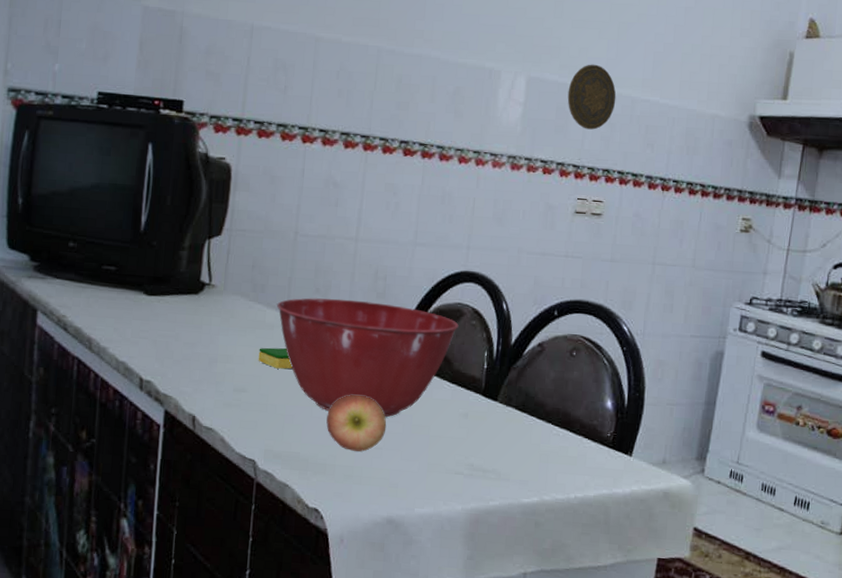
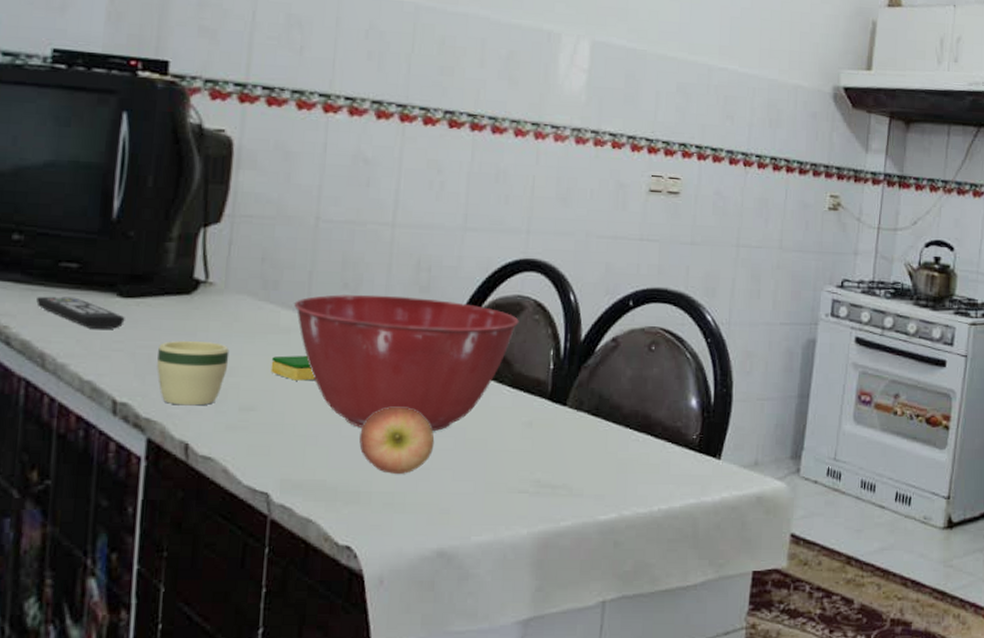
remote control: none [86,292,149,321] -> present [36,296,125,330]
mug: none [172,331,227,386] -> present [157,340,230,406]
decorative plate: present [567,64,616,130] -> none [637,28,691,100]

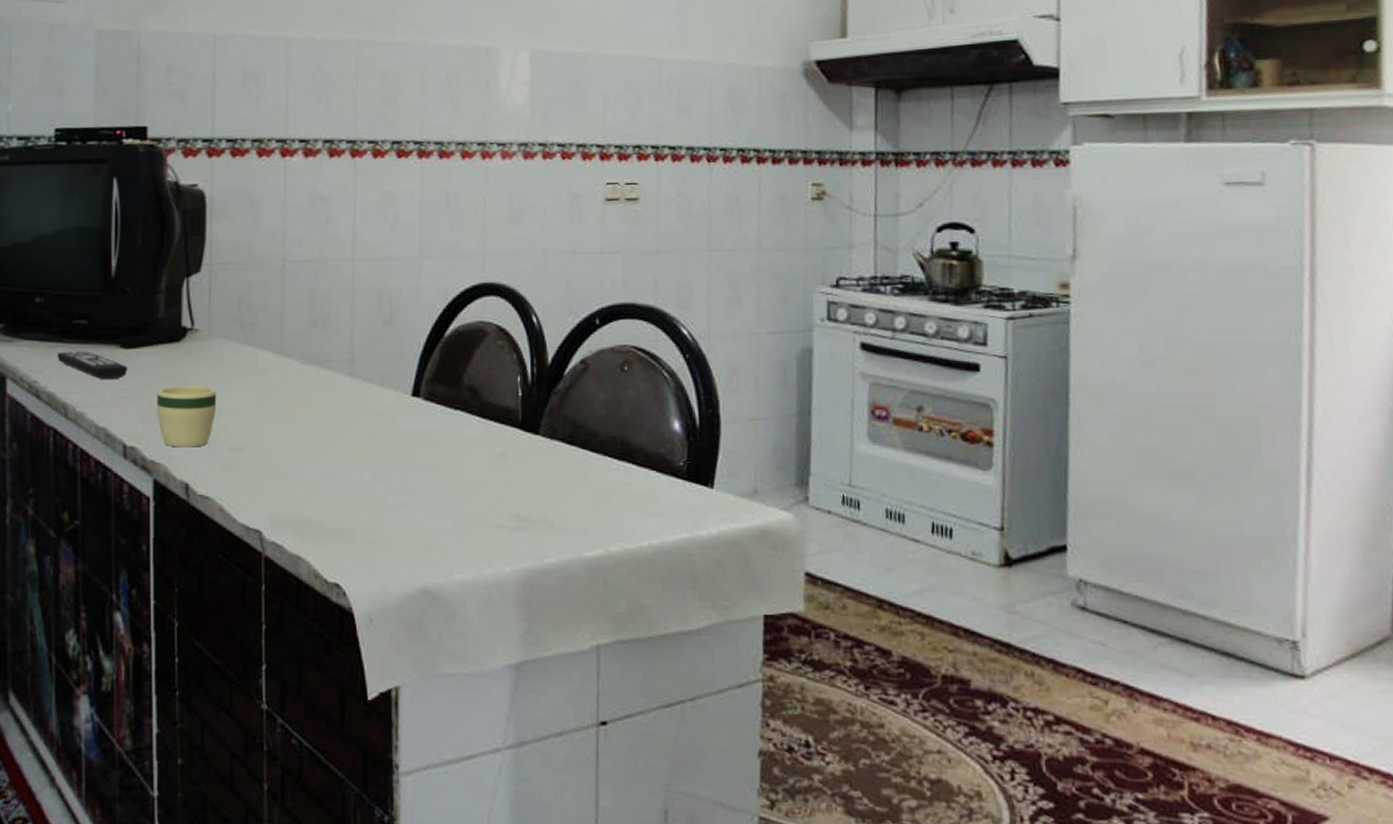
dish sponge: present [271,355,315,381] -> none [254,394,294,419]
mixing bowl: present [294,294,519,432] -> none [270,330,483,466]
apple: present [359,407,435,474] -> none [339,441,410,510]

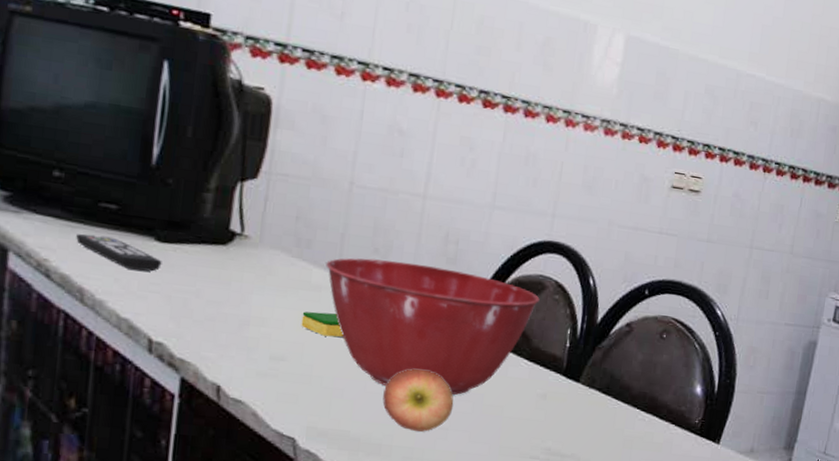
mug: present [157,385,217,447] -> none [192,288,262,352]
dish sponge: none [254,394,294,419] -> present [301,311,343,337]
mixing bowl: none [270,330,483,466] -> present [326,258,540,396]
apple: none [339,441,410,510] -> present [383,369,454,432]

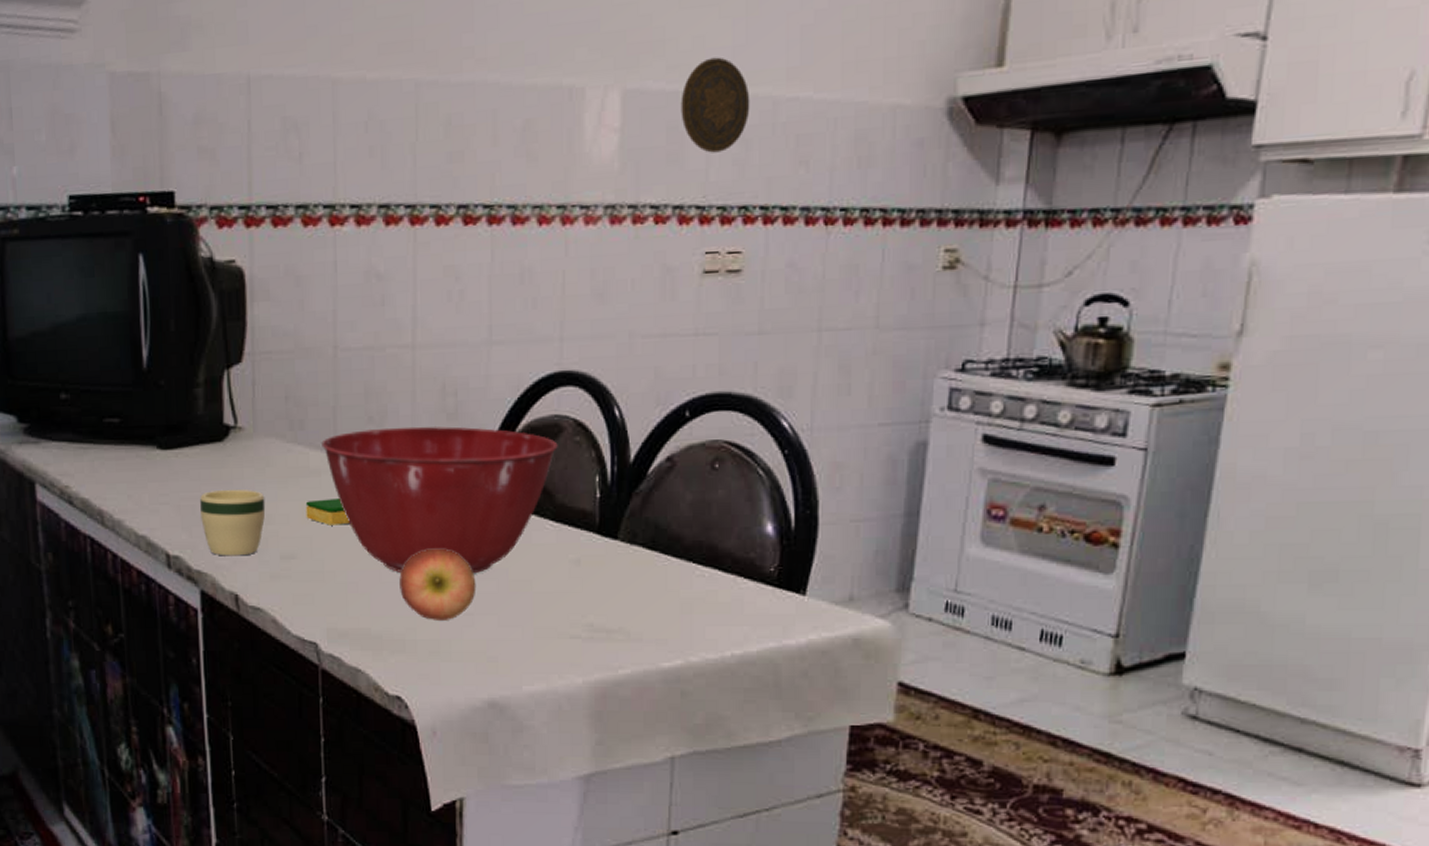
remote control: present [76,233,162,272] -> none [89,452,167,484]
mug: none [192,288,262,352] -> present [200,489,266,556]
decorative plate: none [668,29,721,101] -> present [681,57,750,153]

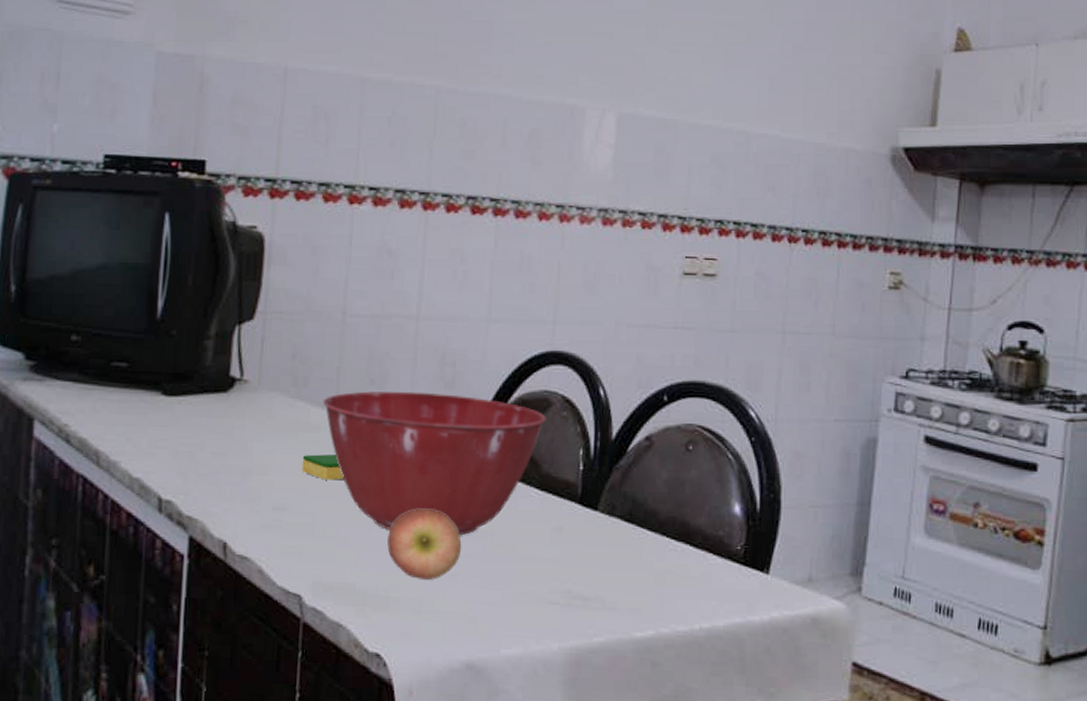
mug: present [200,489,266,556] -> none [197,438,263,505]
decorative plate: present [681,57,750,153] -> none [667,94,727,173]

